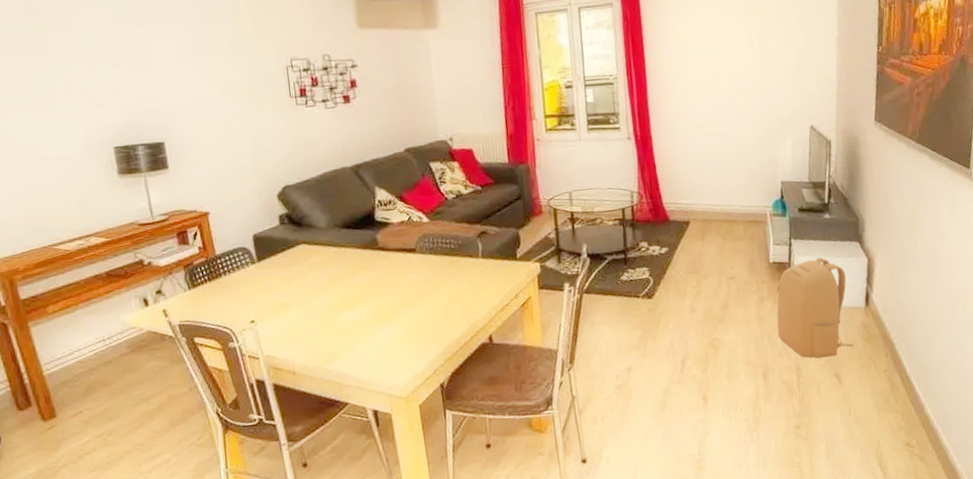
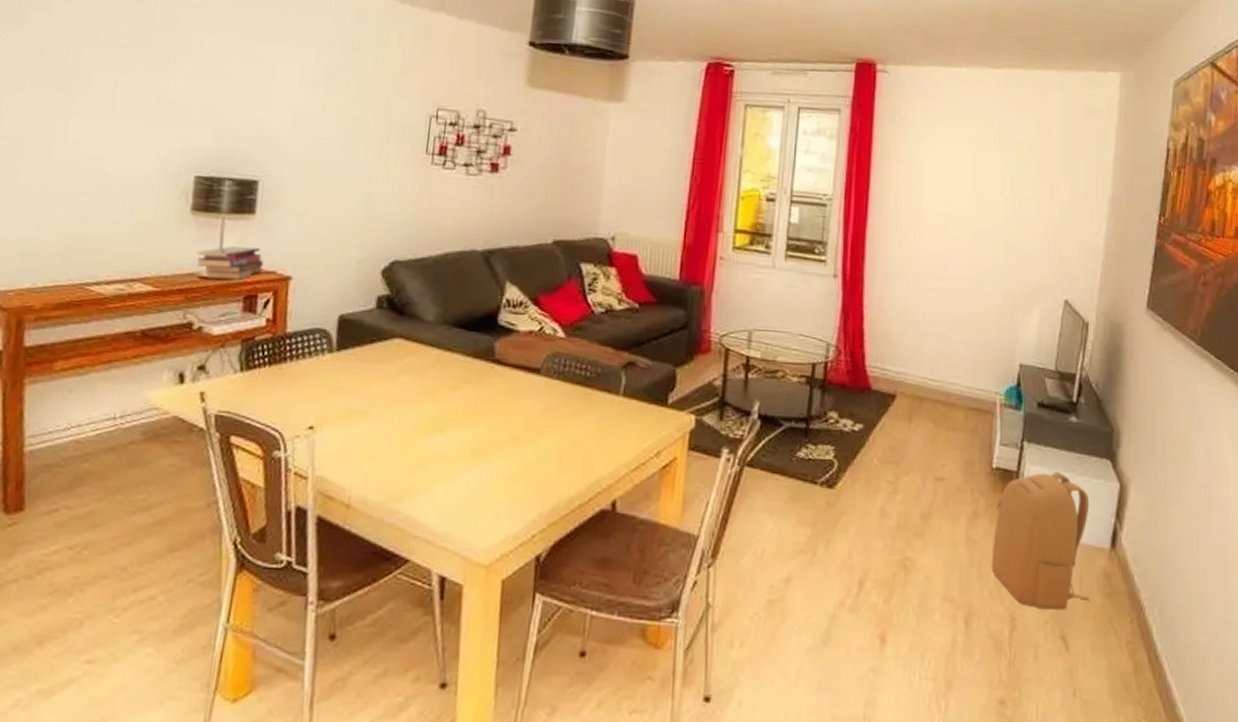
books: none [131,195,186,225] -> present [196,246,264,281]

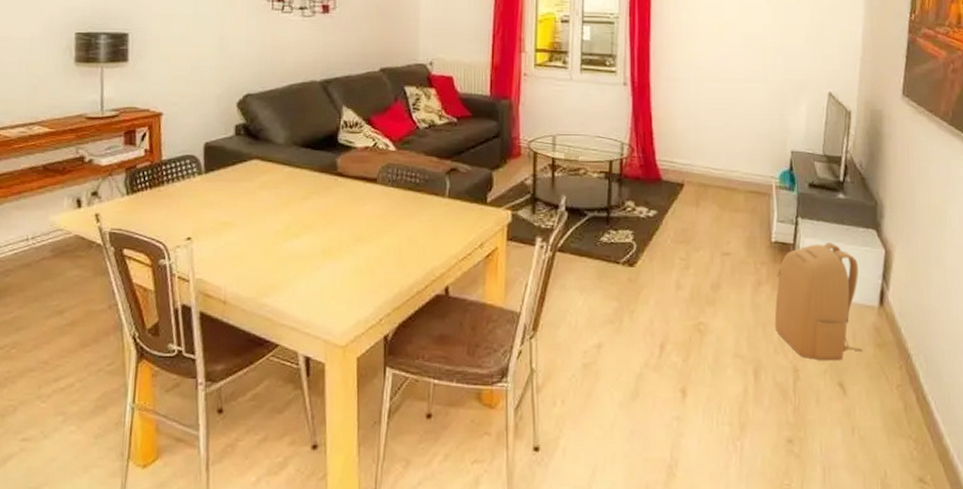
books: present [196,246,264,281] -> none [82,90,139,119]

